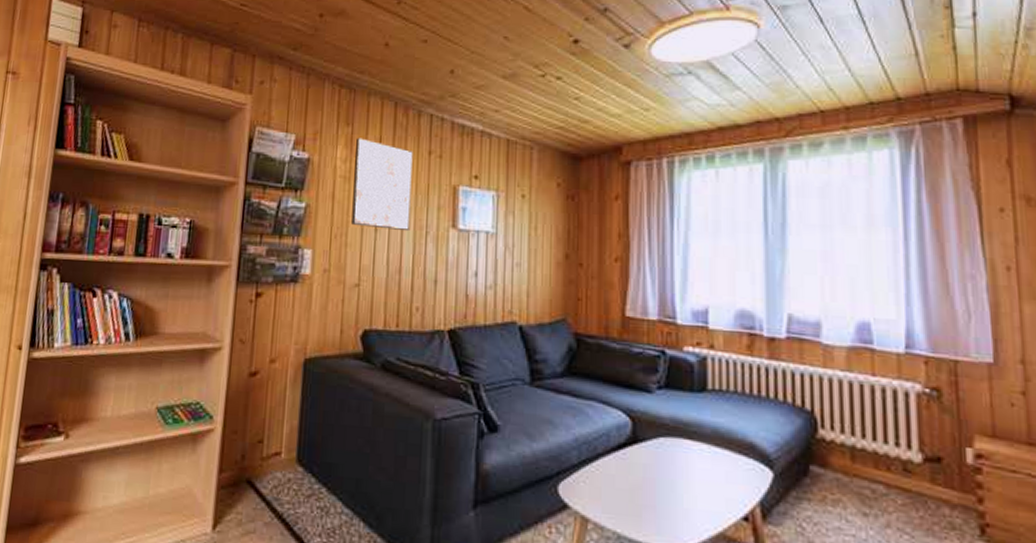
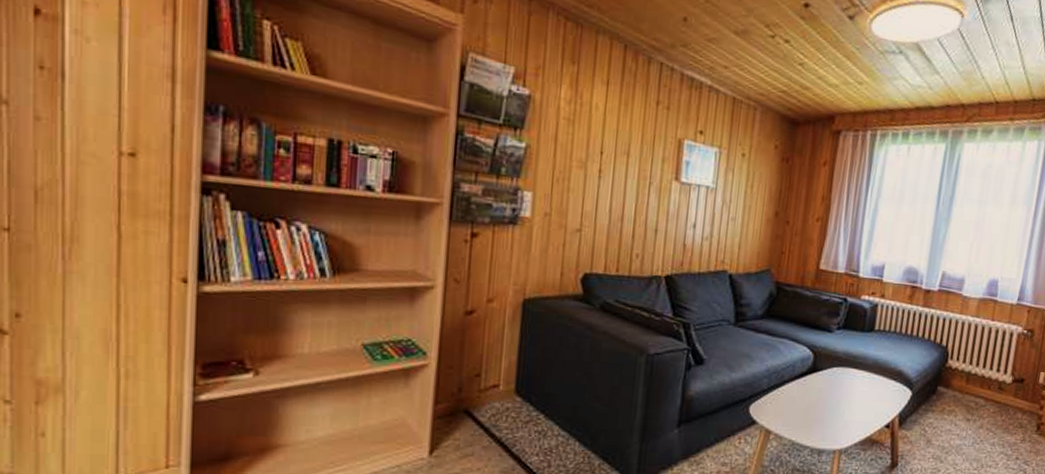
wall art: present [351,138,413,232] -> none [575,78,641,181]

